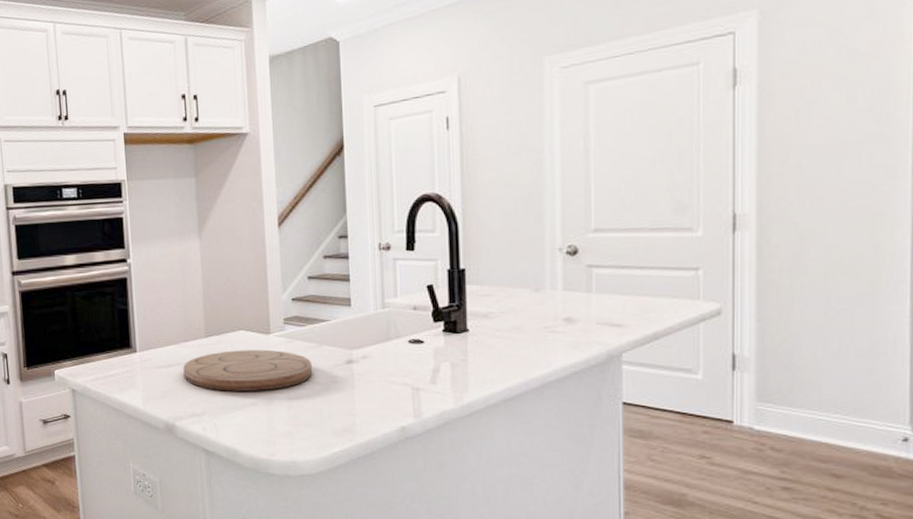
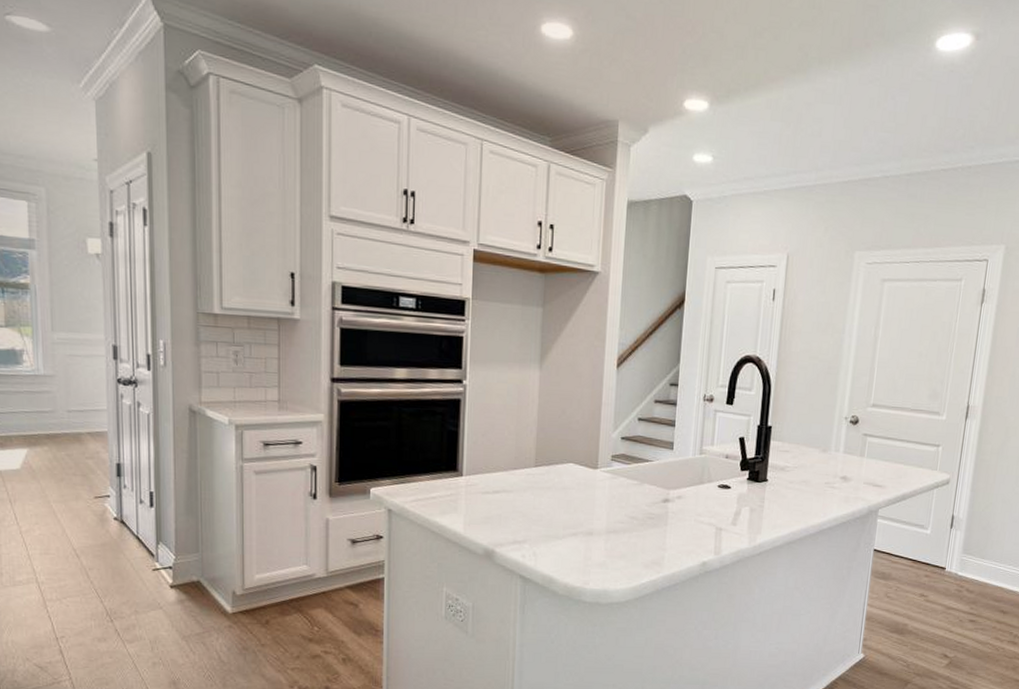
cutting board: present [183,349,313,391] -> none [509,481,633,523]

